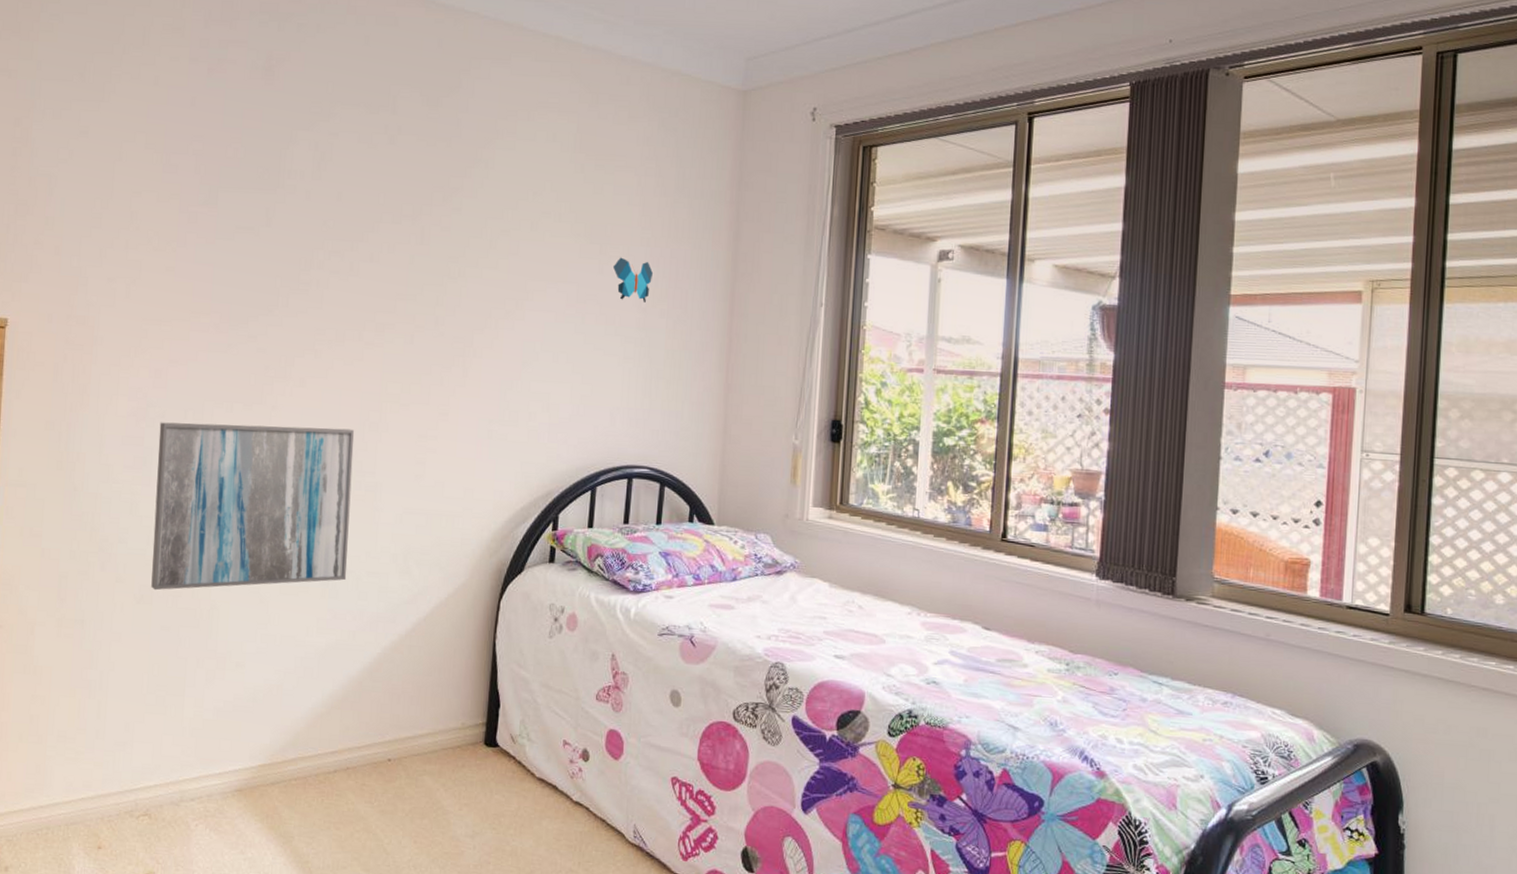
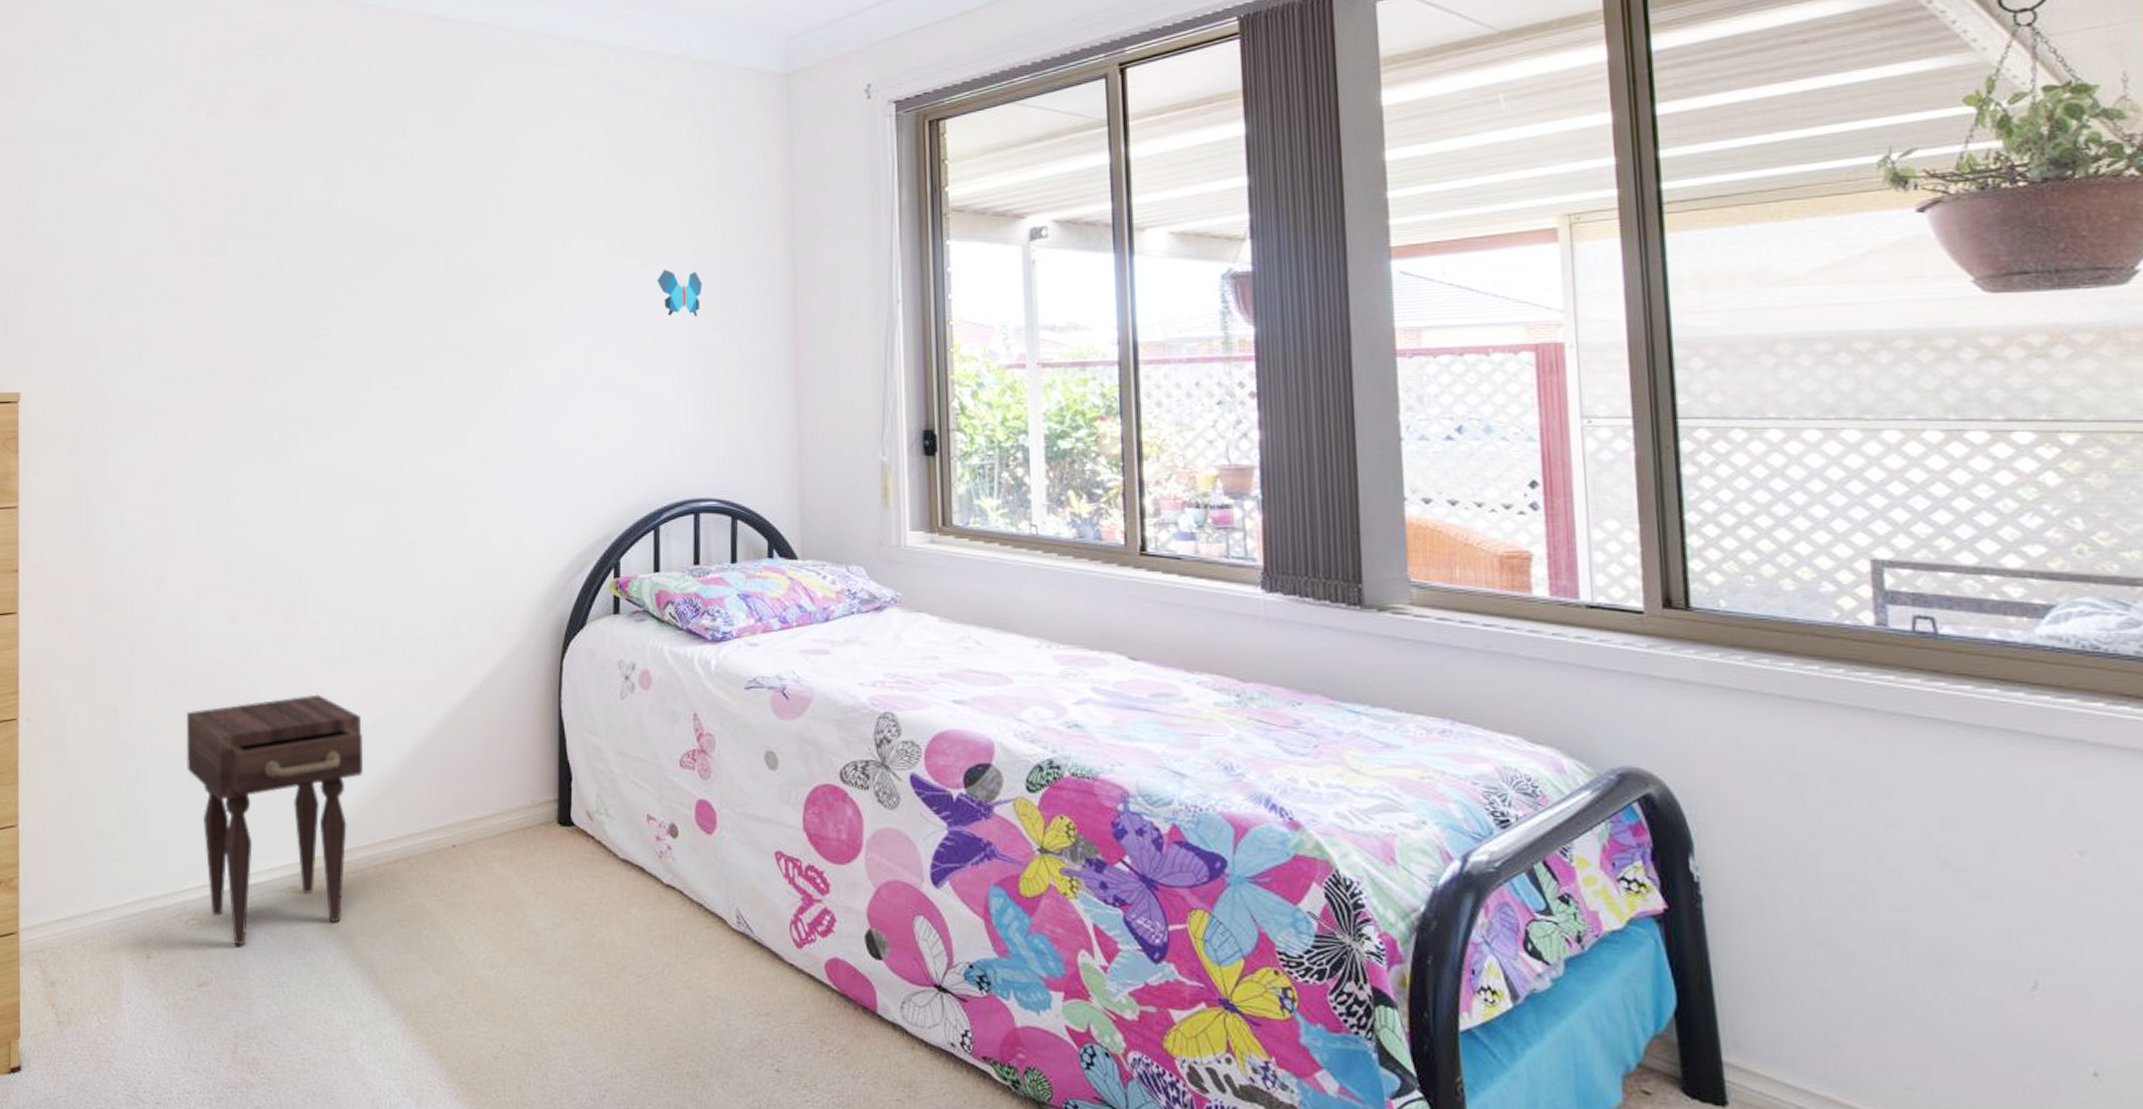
nightstand: none [147,618,313,841] -> present [186,694,364,946]
wall art: present [151,422,354,591] -> none [182,482,392,672]

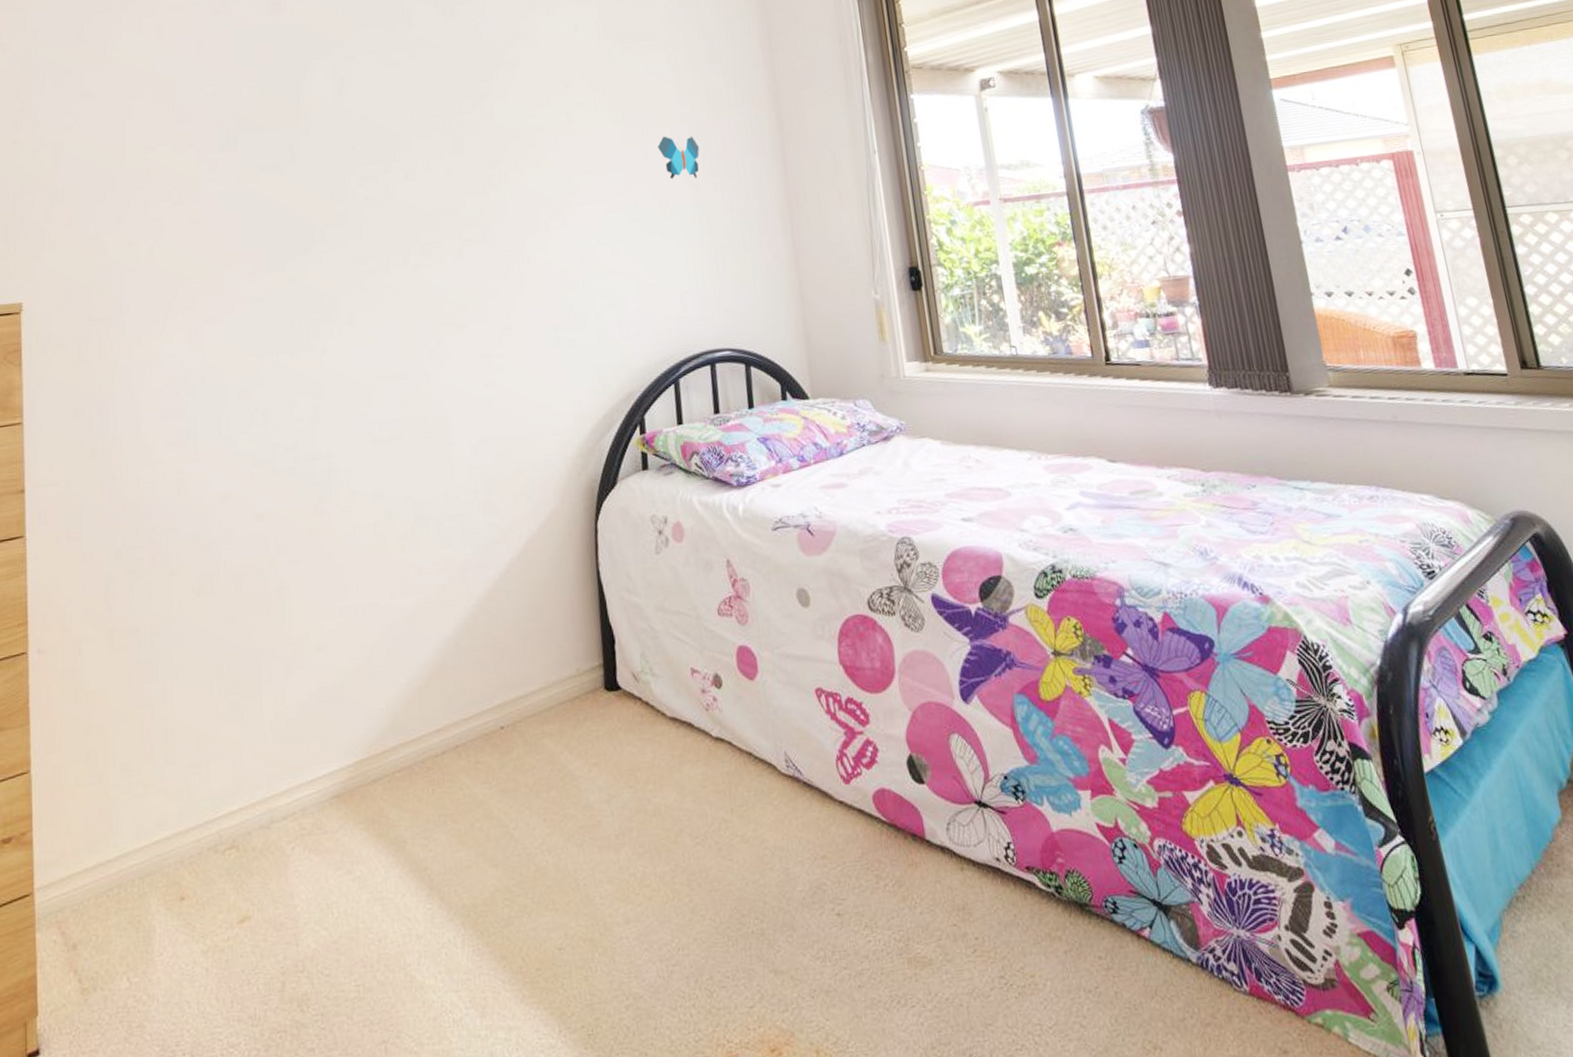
nightstand: present [186,694,364,946] -> none [215,586,405,870]

